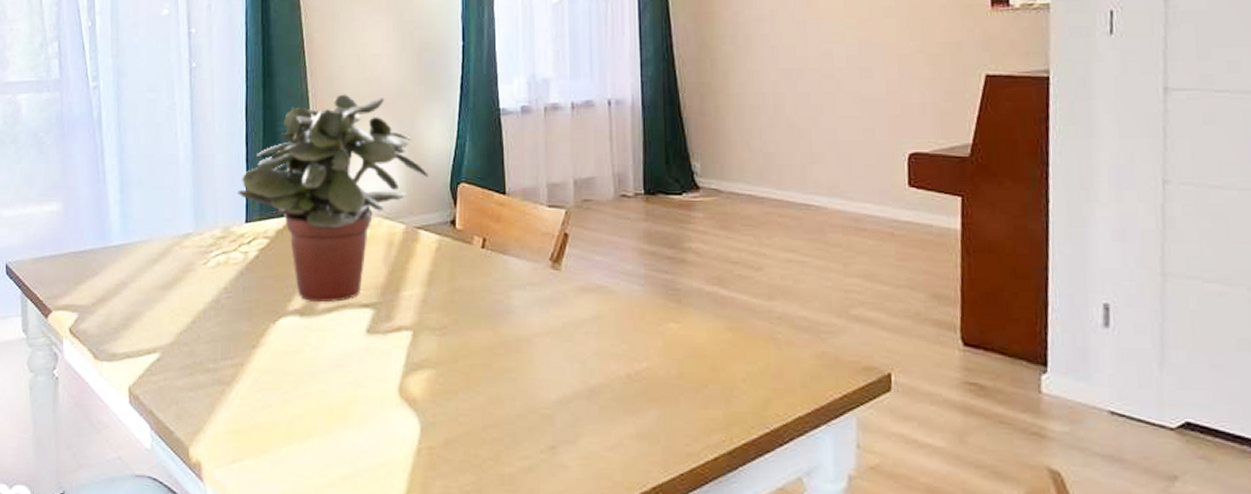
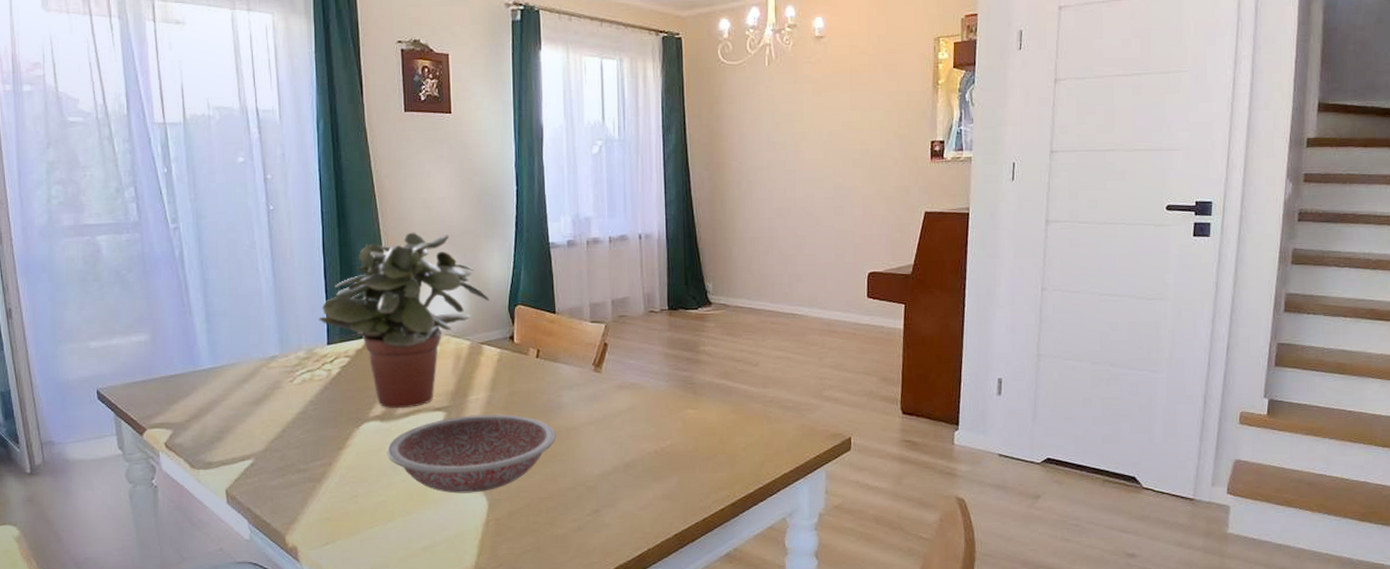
bowl: none [304,315,504,413] -> present [386,414,556,494]

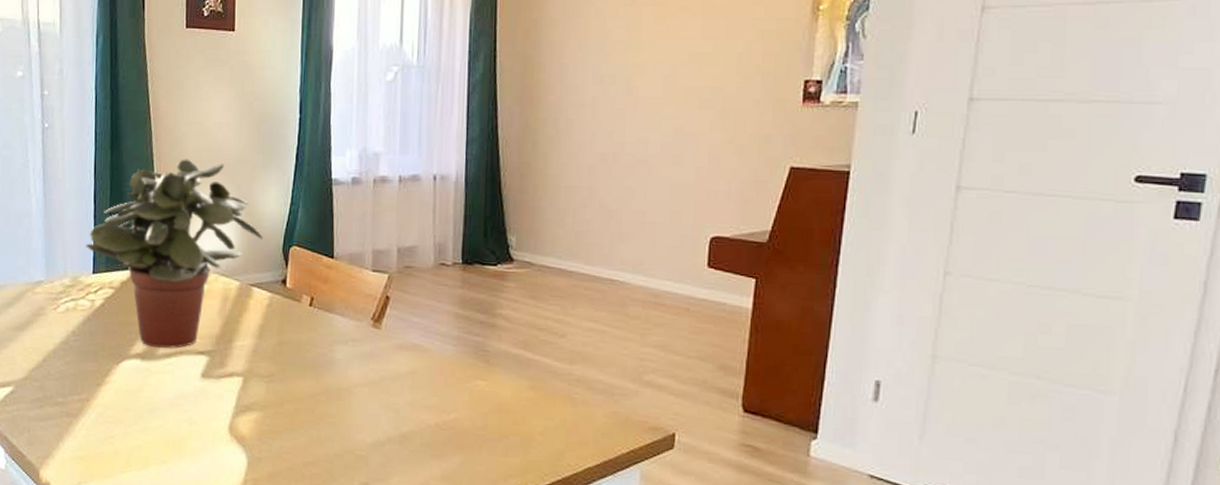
bowl: present [386,414,556,494] -> none [144,363,326,448]

